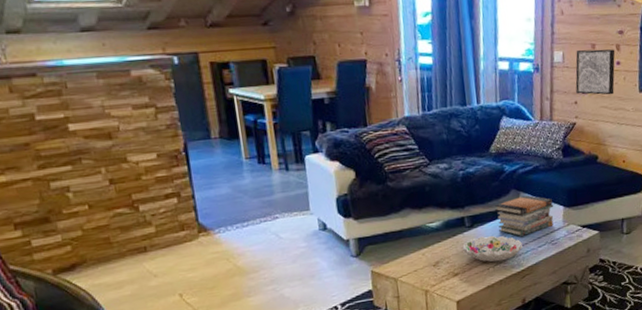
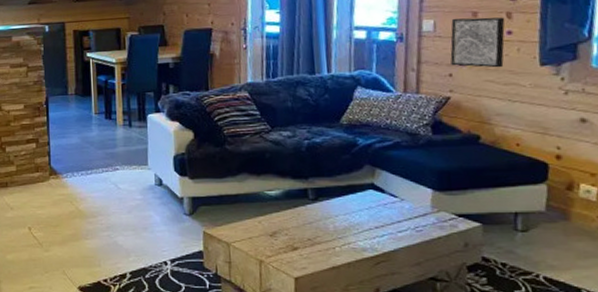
decorative bowl: present [462,235,523,262] -> none [304,211,378,242]
book stack: present [494,195,554,236] -> none [344,172,419,217]

